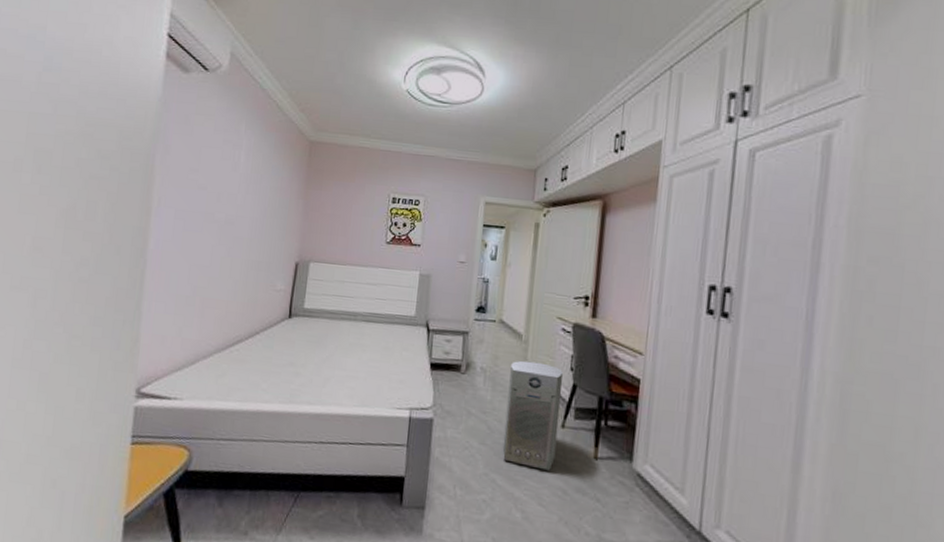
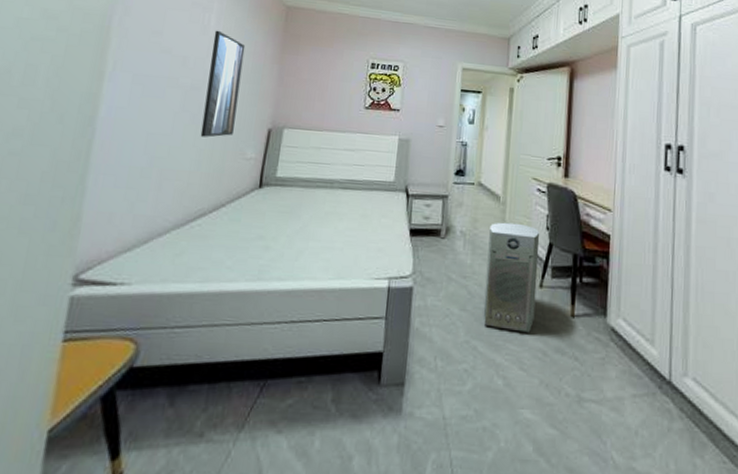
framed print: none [235,166,273,270] -> present [200,30,246,138]

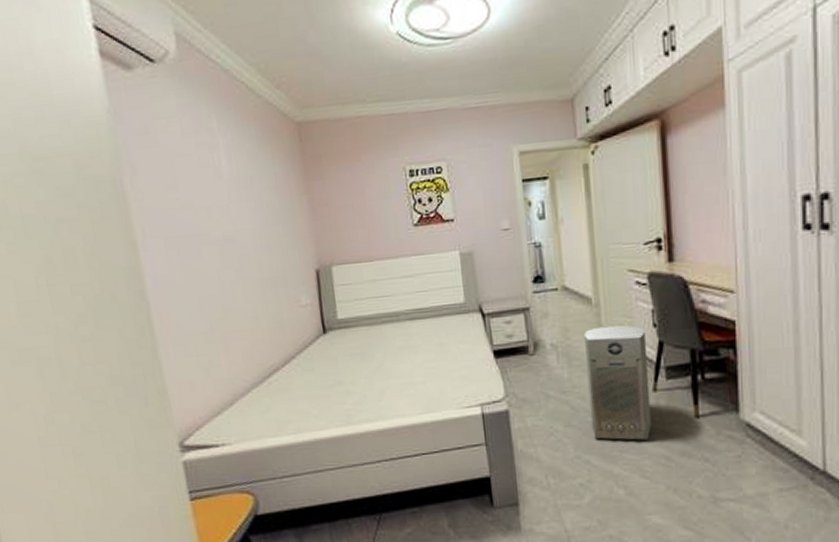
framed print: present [200,30,246,138] -> none [229,169,281,291]

